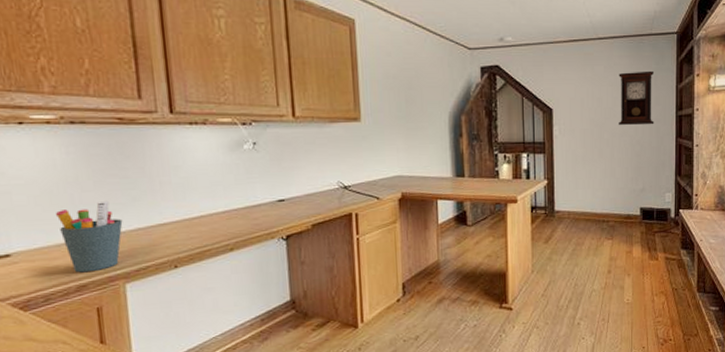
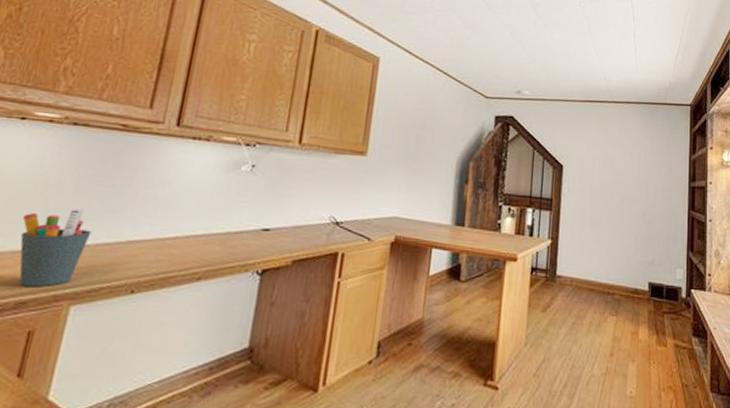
pendulum clock: present [619,70,655,125] -> none [630,137,668,194]

